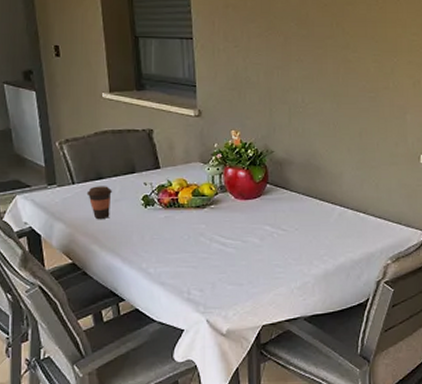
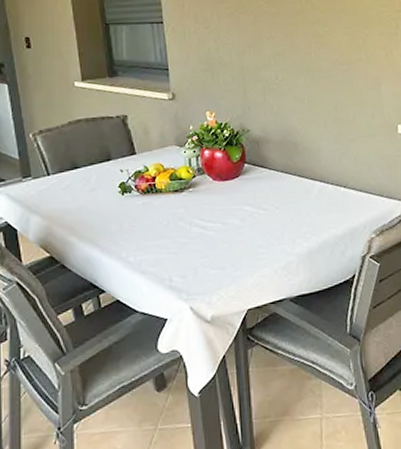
coffee cup: present [86,186,112,219] -> none [62,175,88,209]

